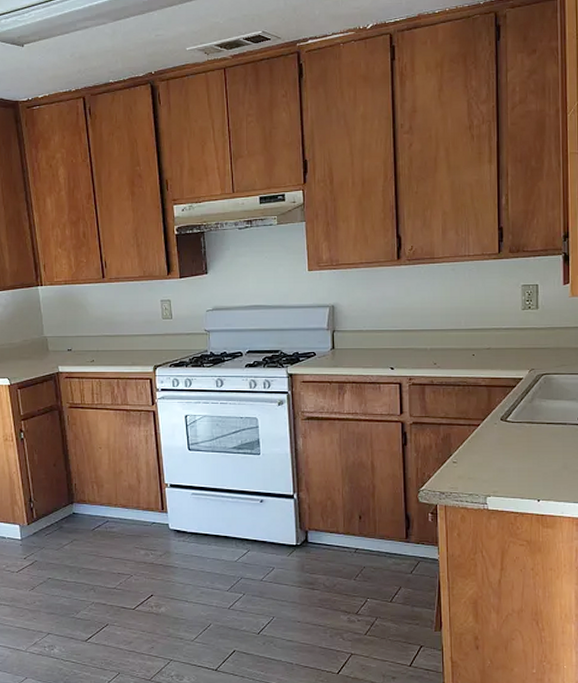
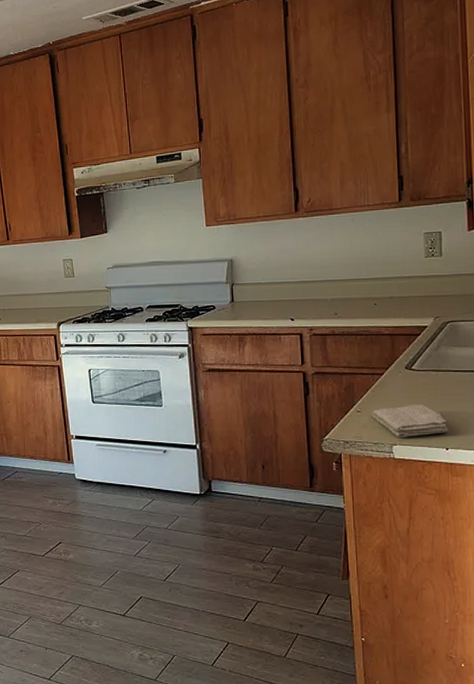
washcloth: none [468,456,540,488] -> present [372,405,449,437]

